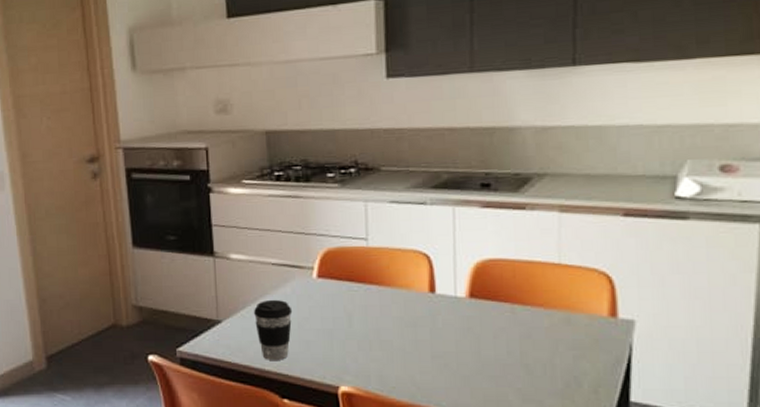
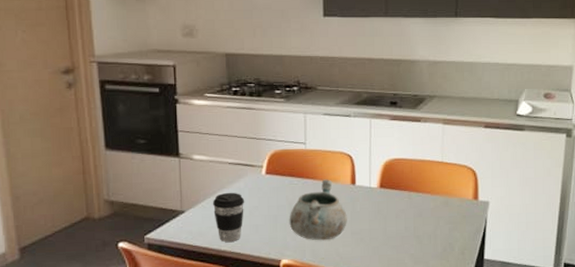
bowl: none [348,285,426,365] -> present [289,179,347,241]

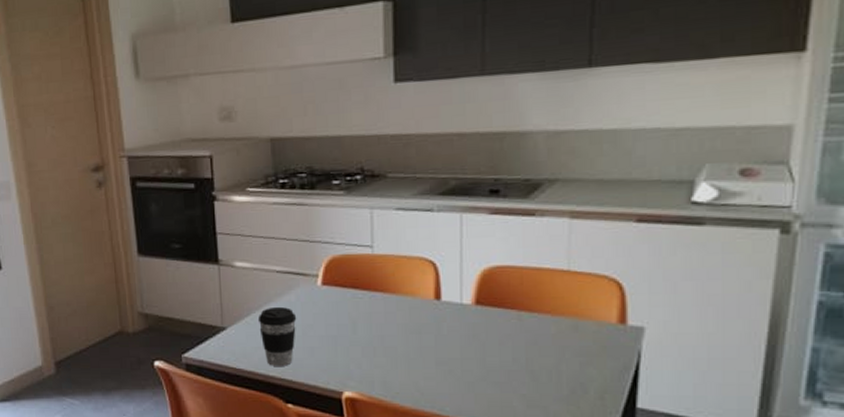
bowl: present [289,179,347,241] -> none [352,292,430,371]

